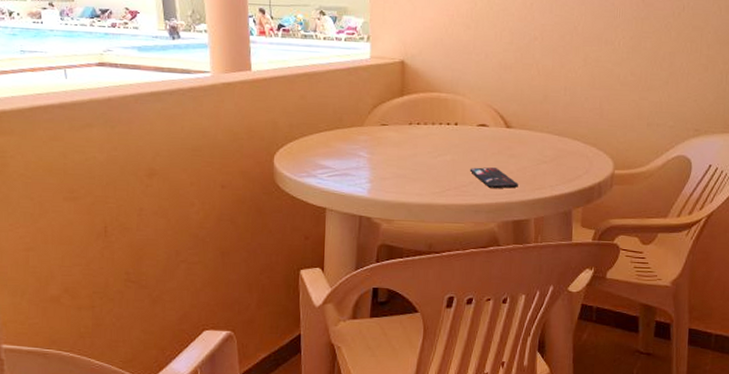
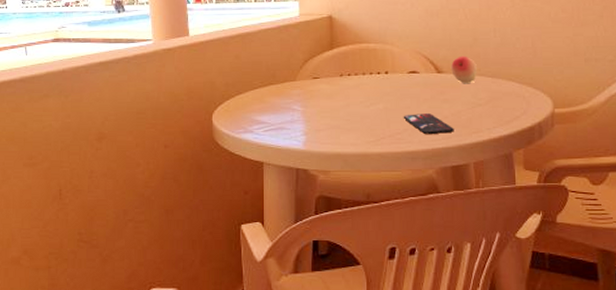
fruit: none [520,112,545,140] -> present [451,56,477,83]

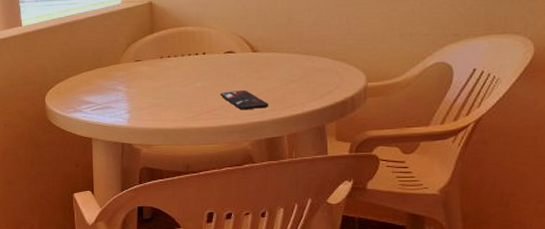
fruit: present [451,56,477,83] -> none [266,35,291,61]

